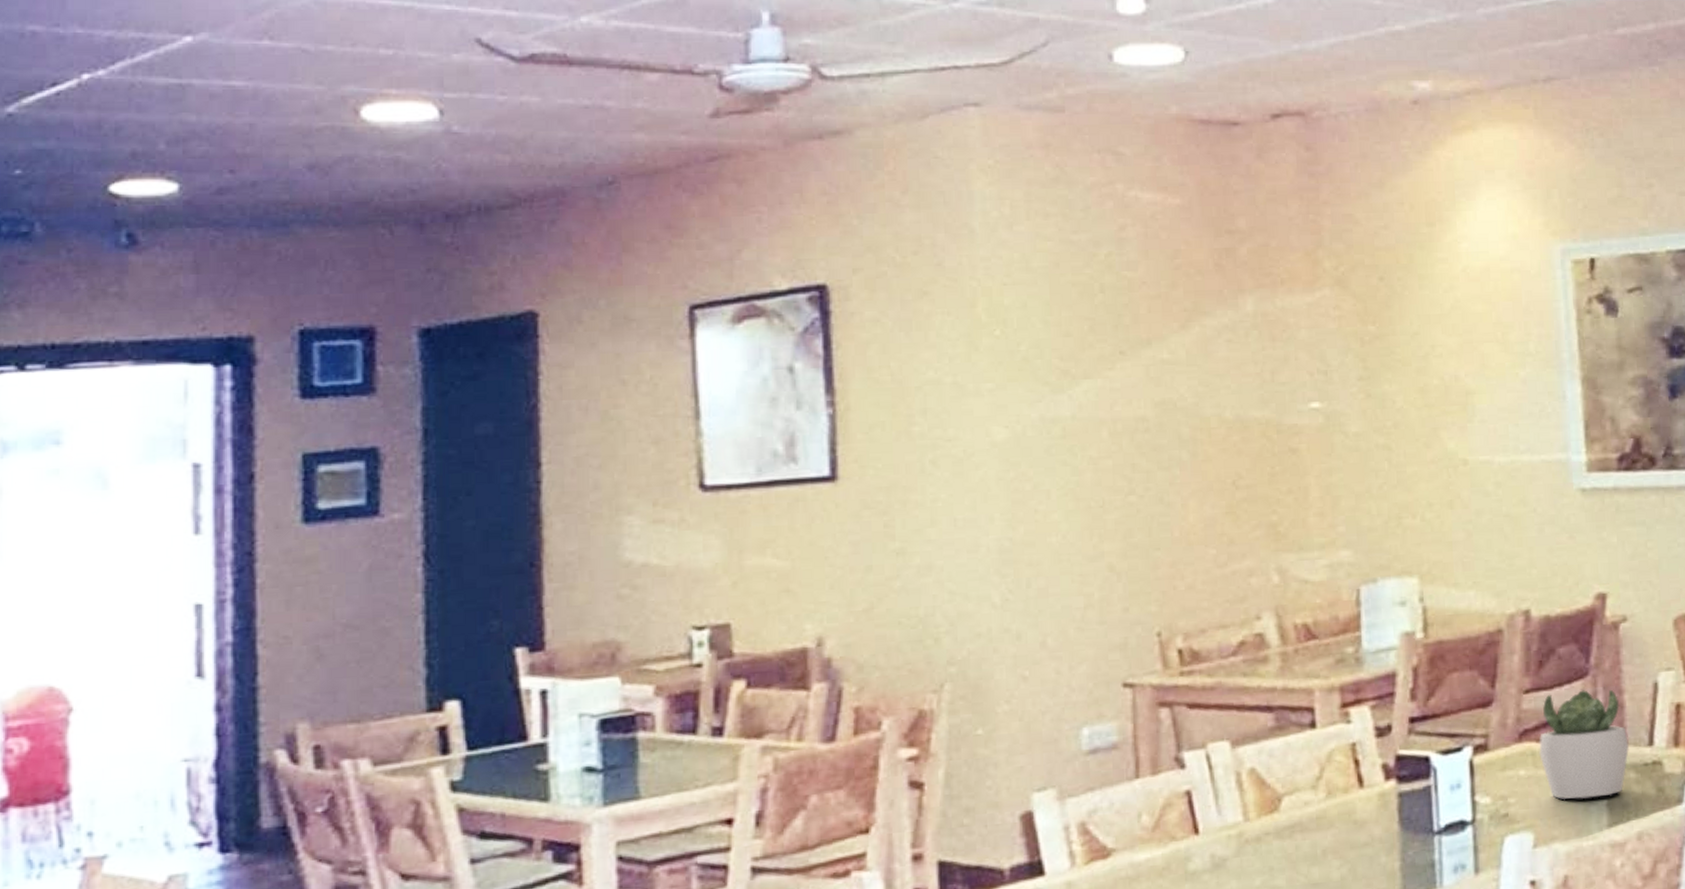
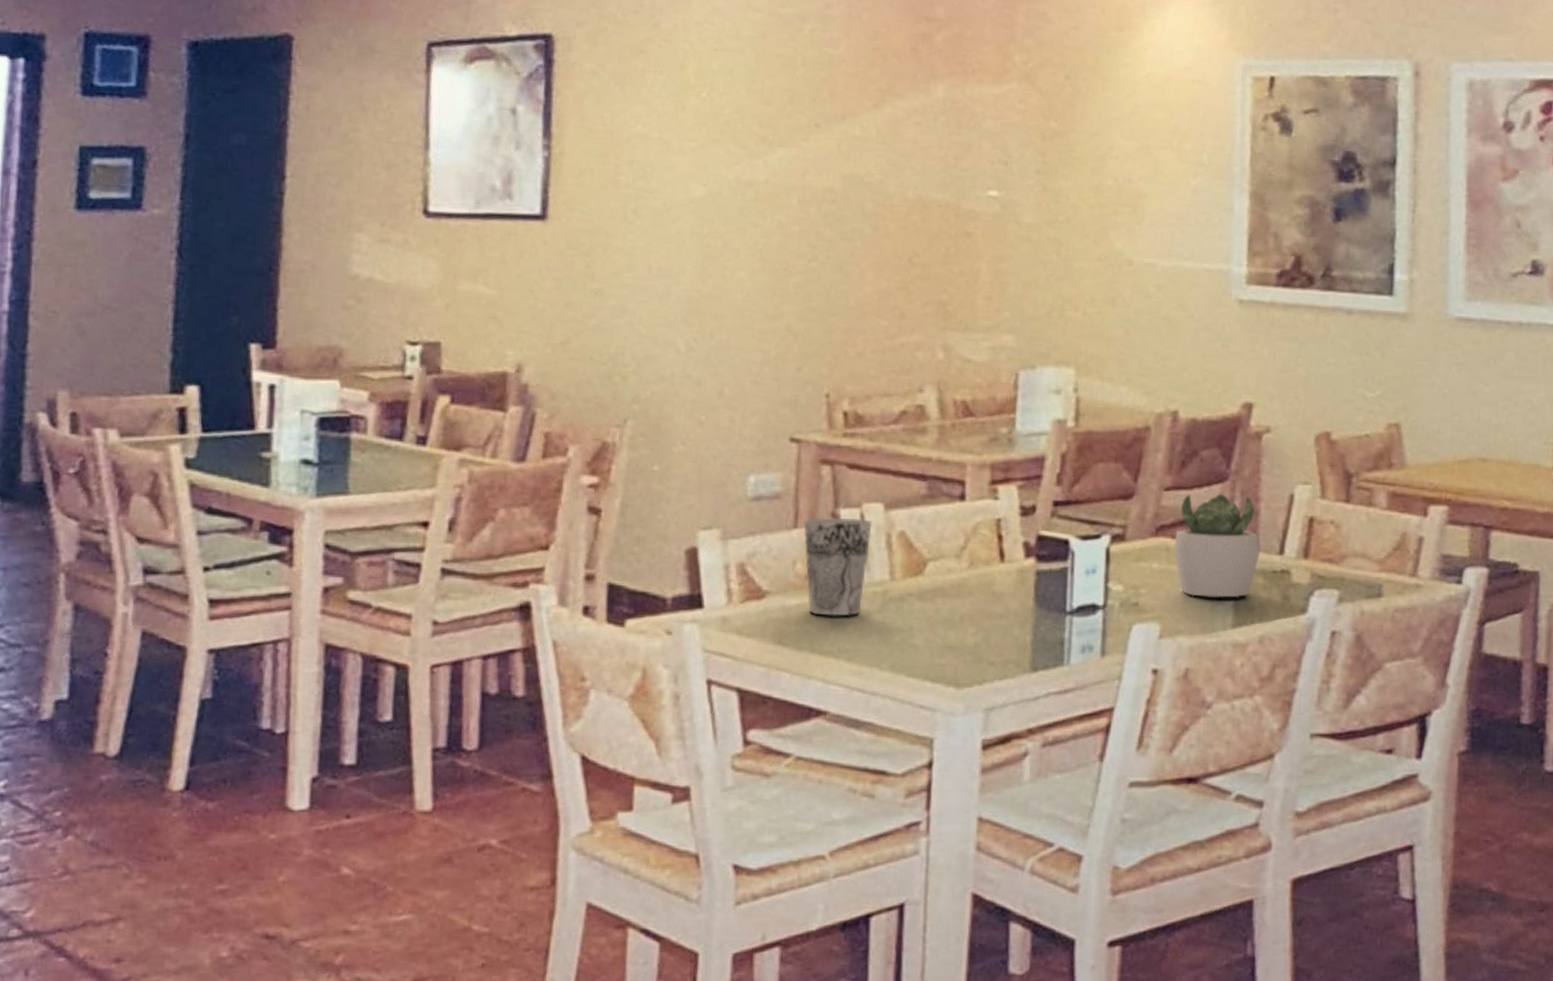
cup: none [1145,759,1220,869] -> present [803,517,872,617]

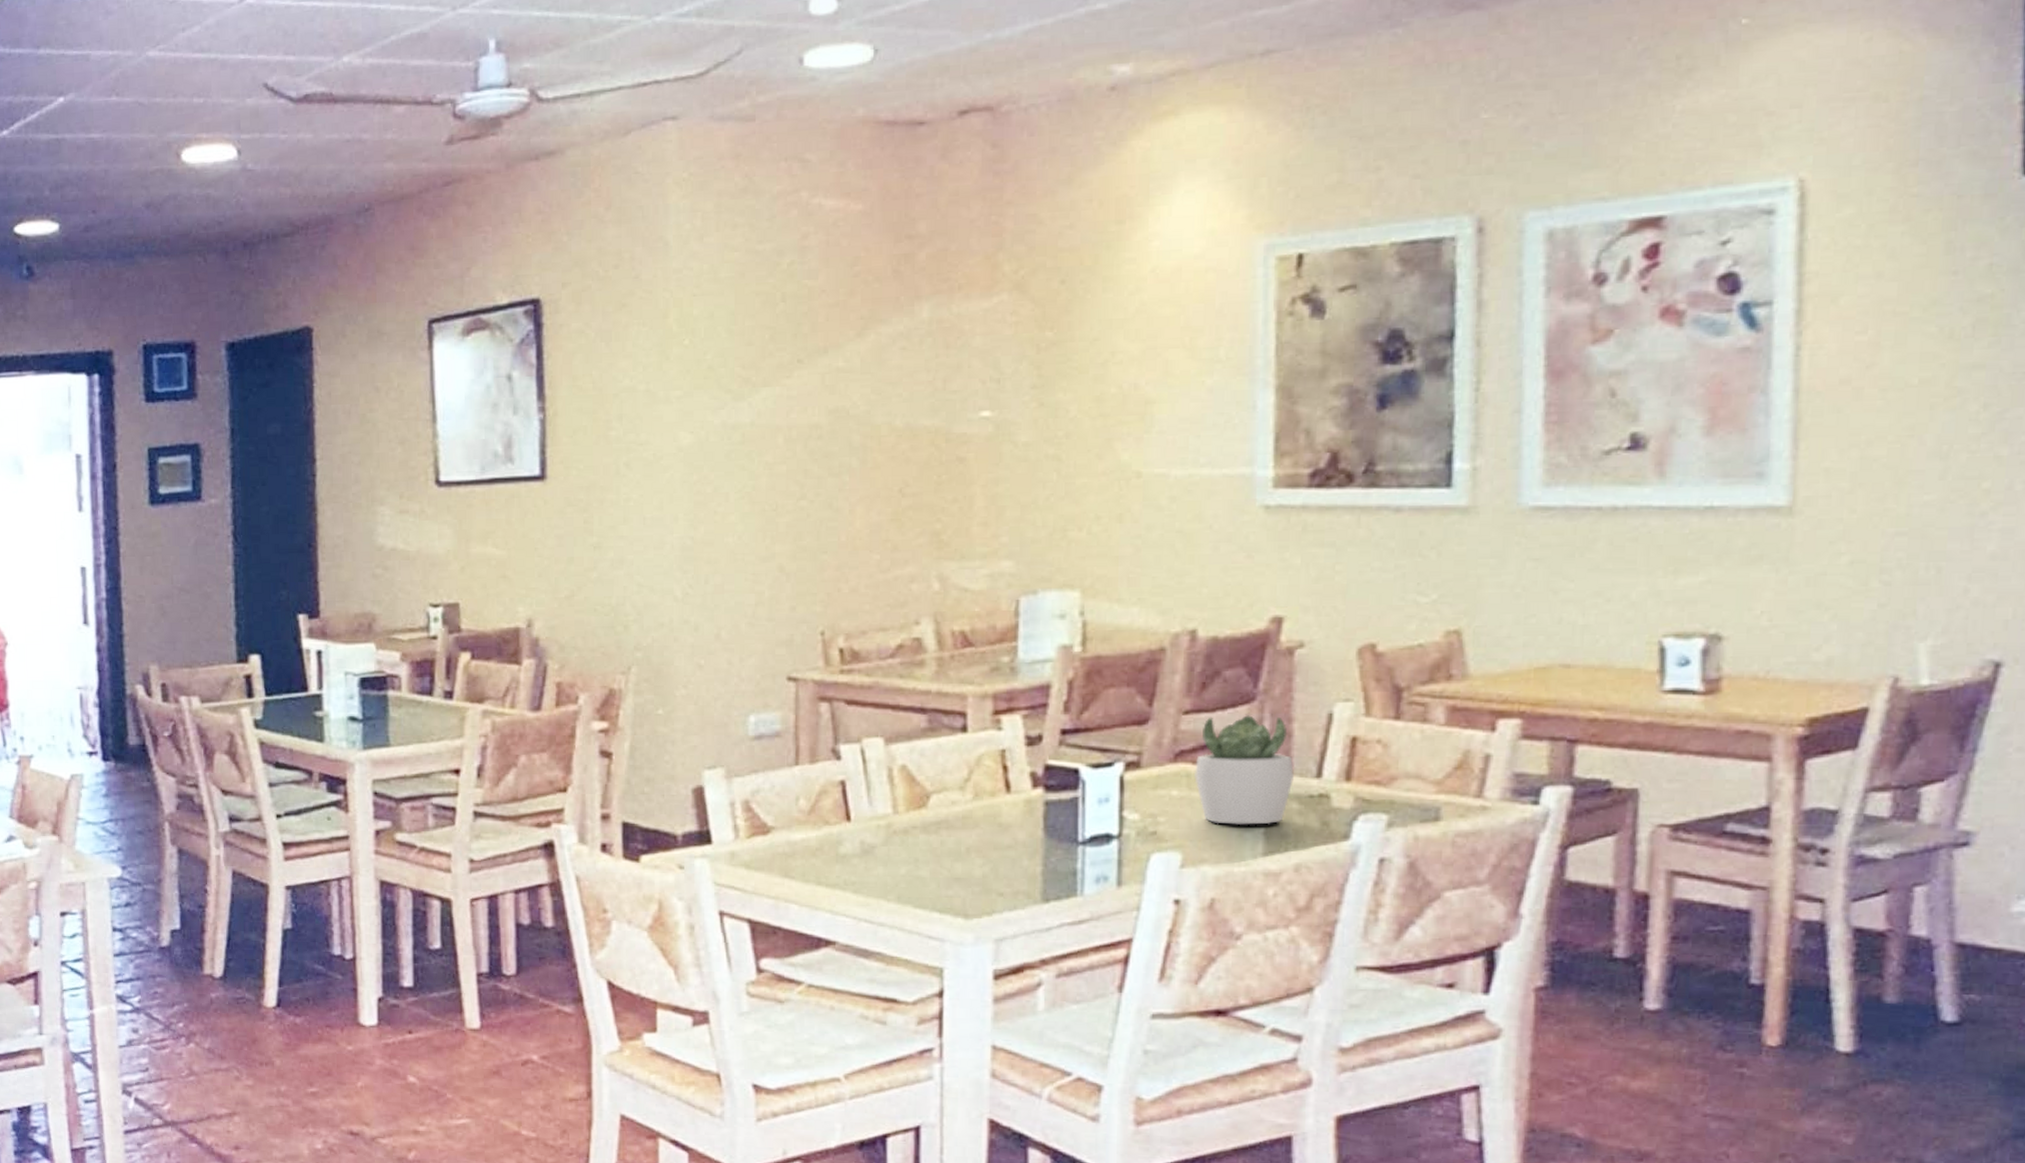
cup: present [803,517,872,617] -> none [804,753,873,850]

